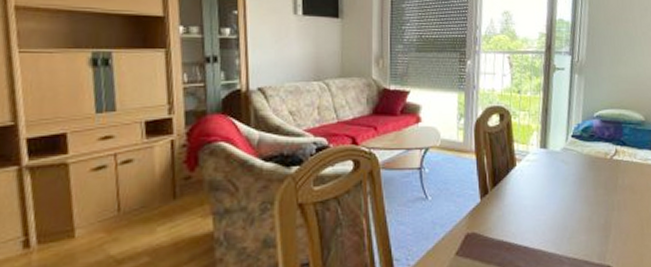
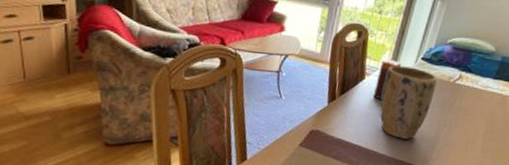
candle: none [528,141,552,188] -> present [373,59,401,100]
plant pot: none [537,146,594,231] -> present [380,65,438,139]

